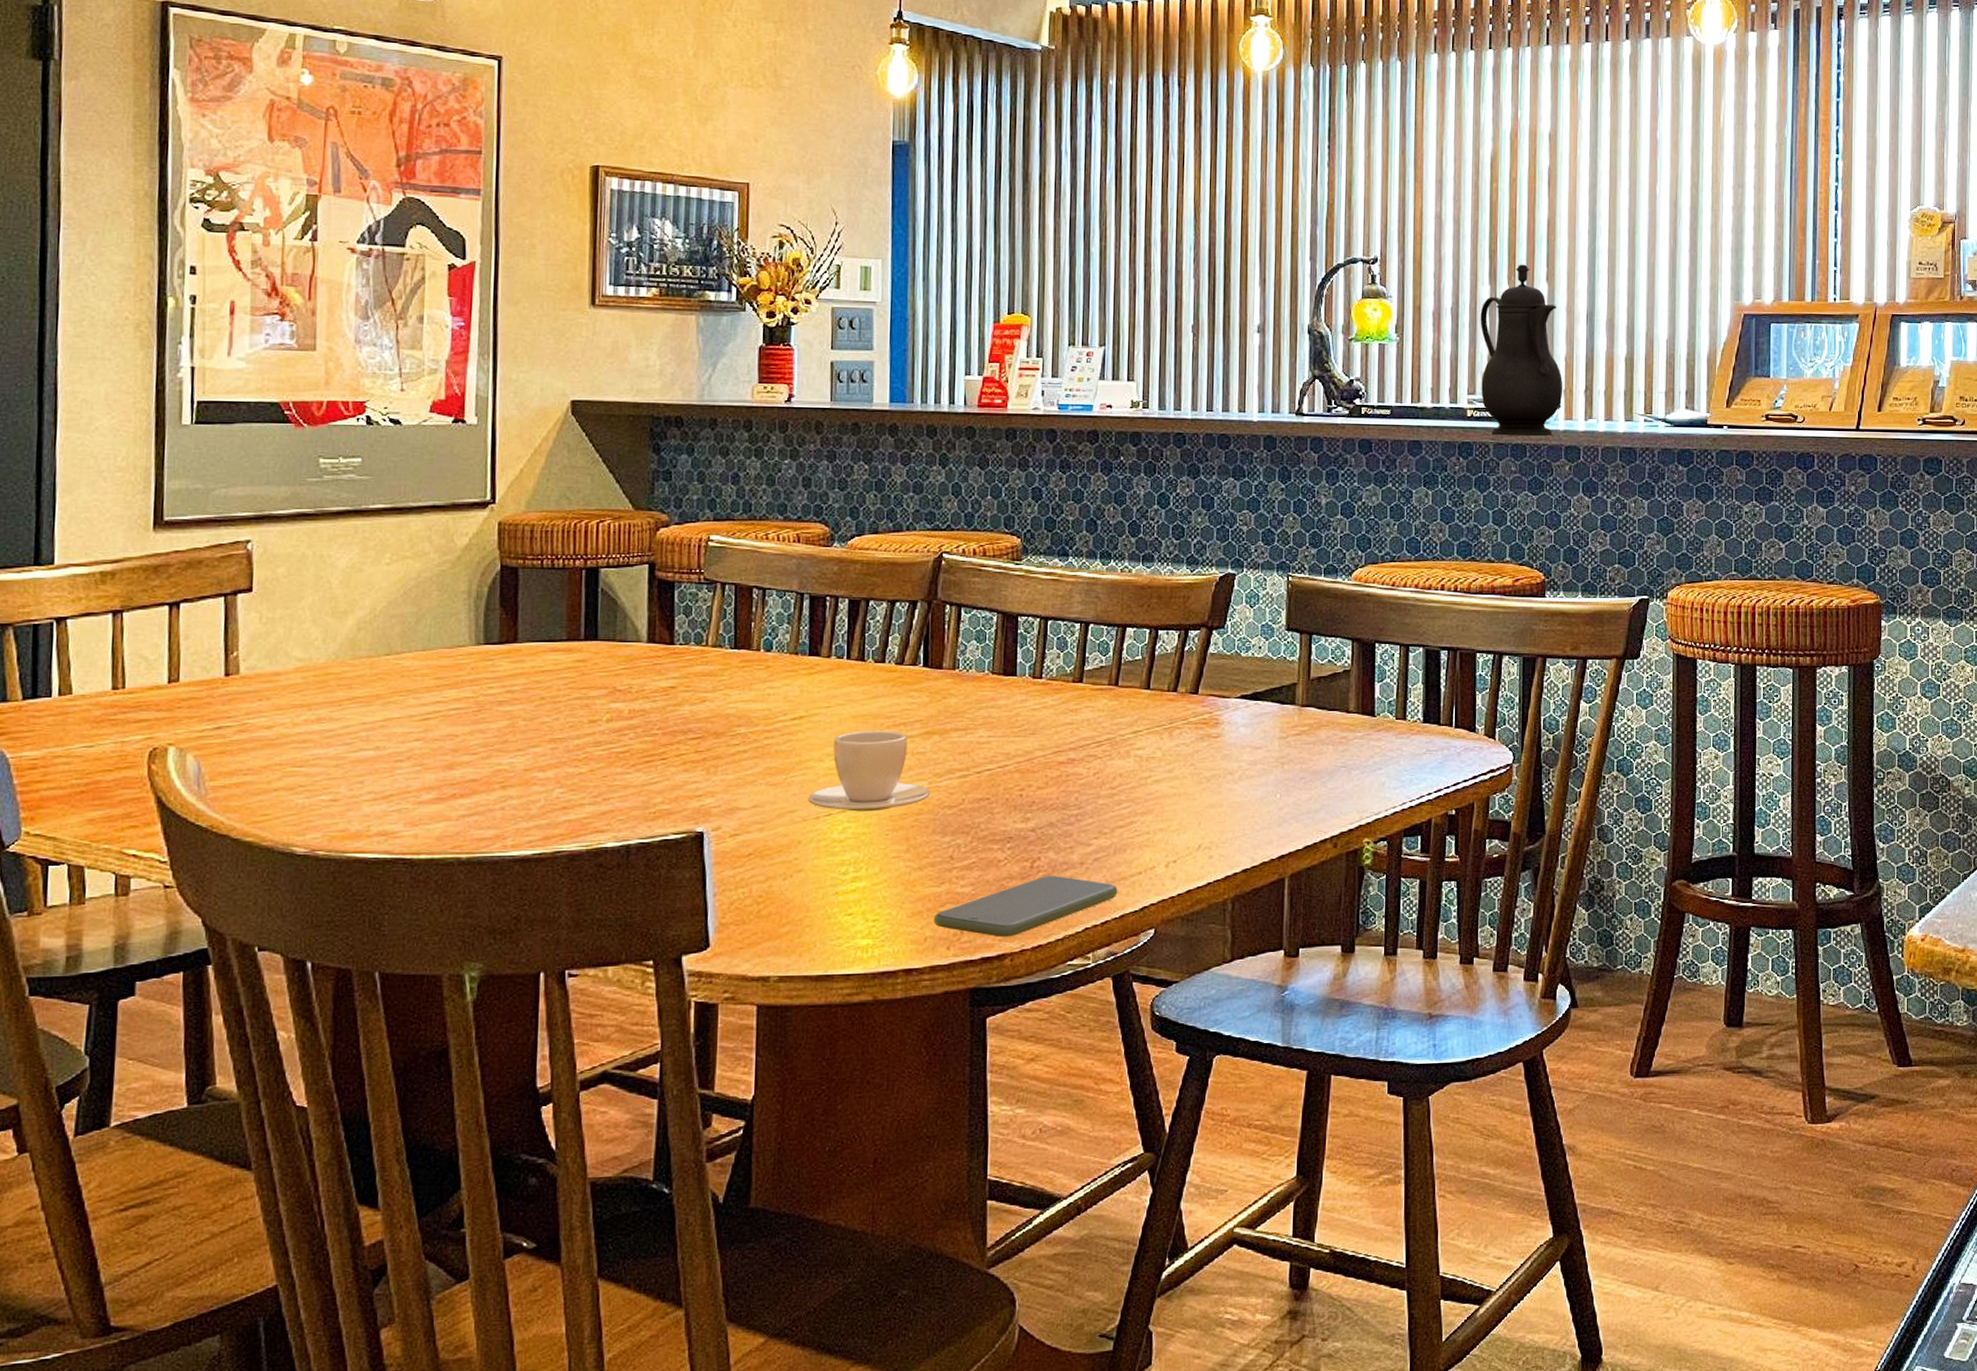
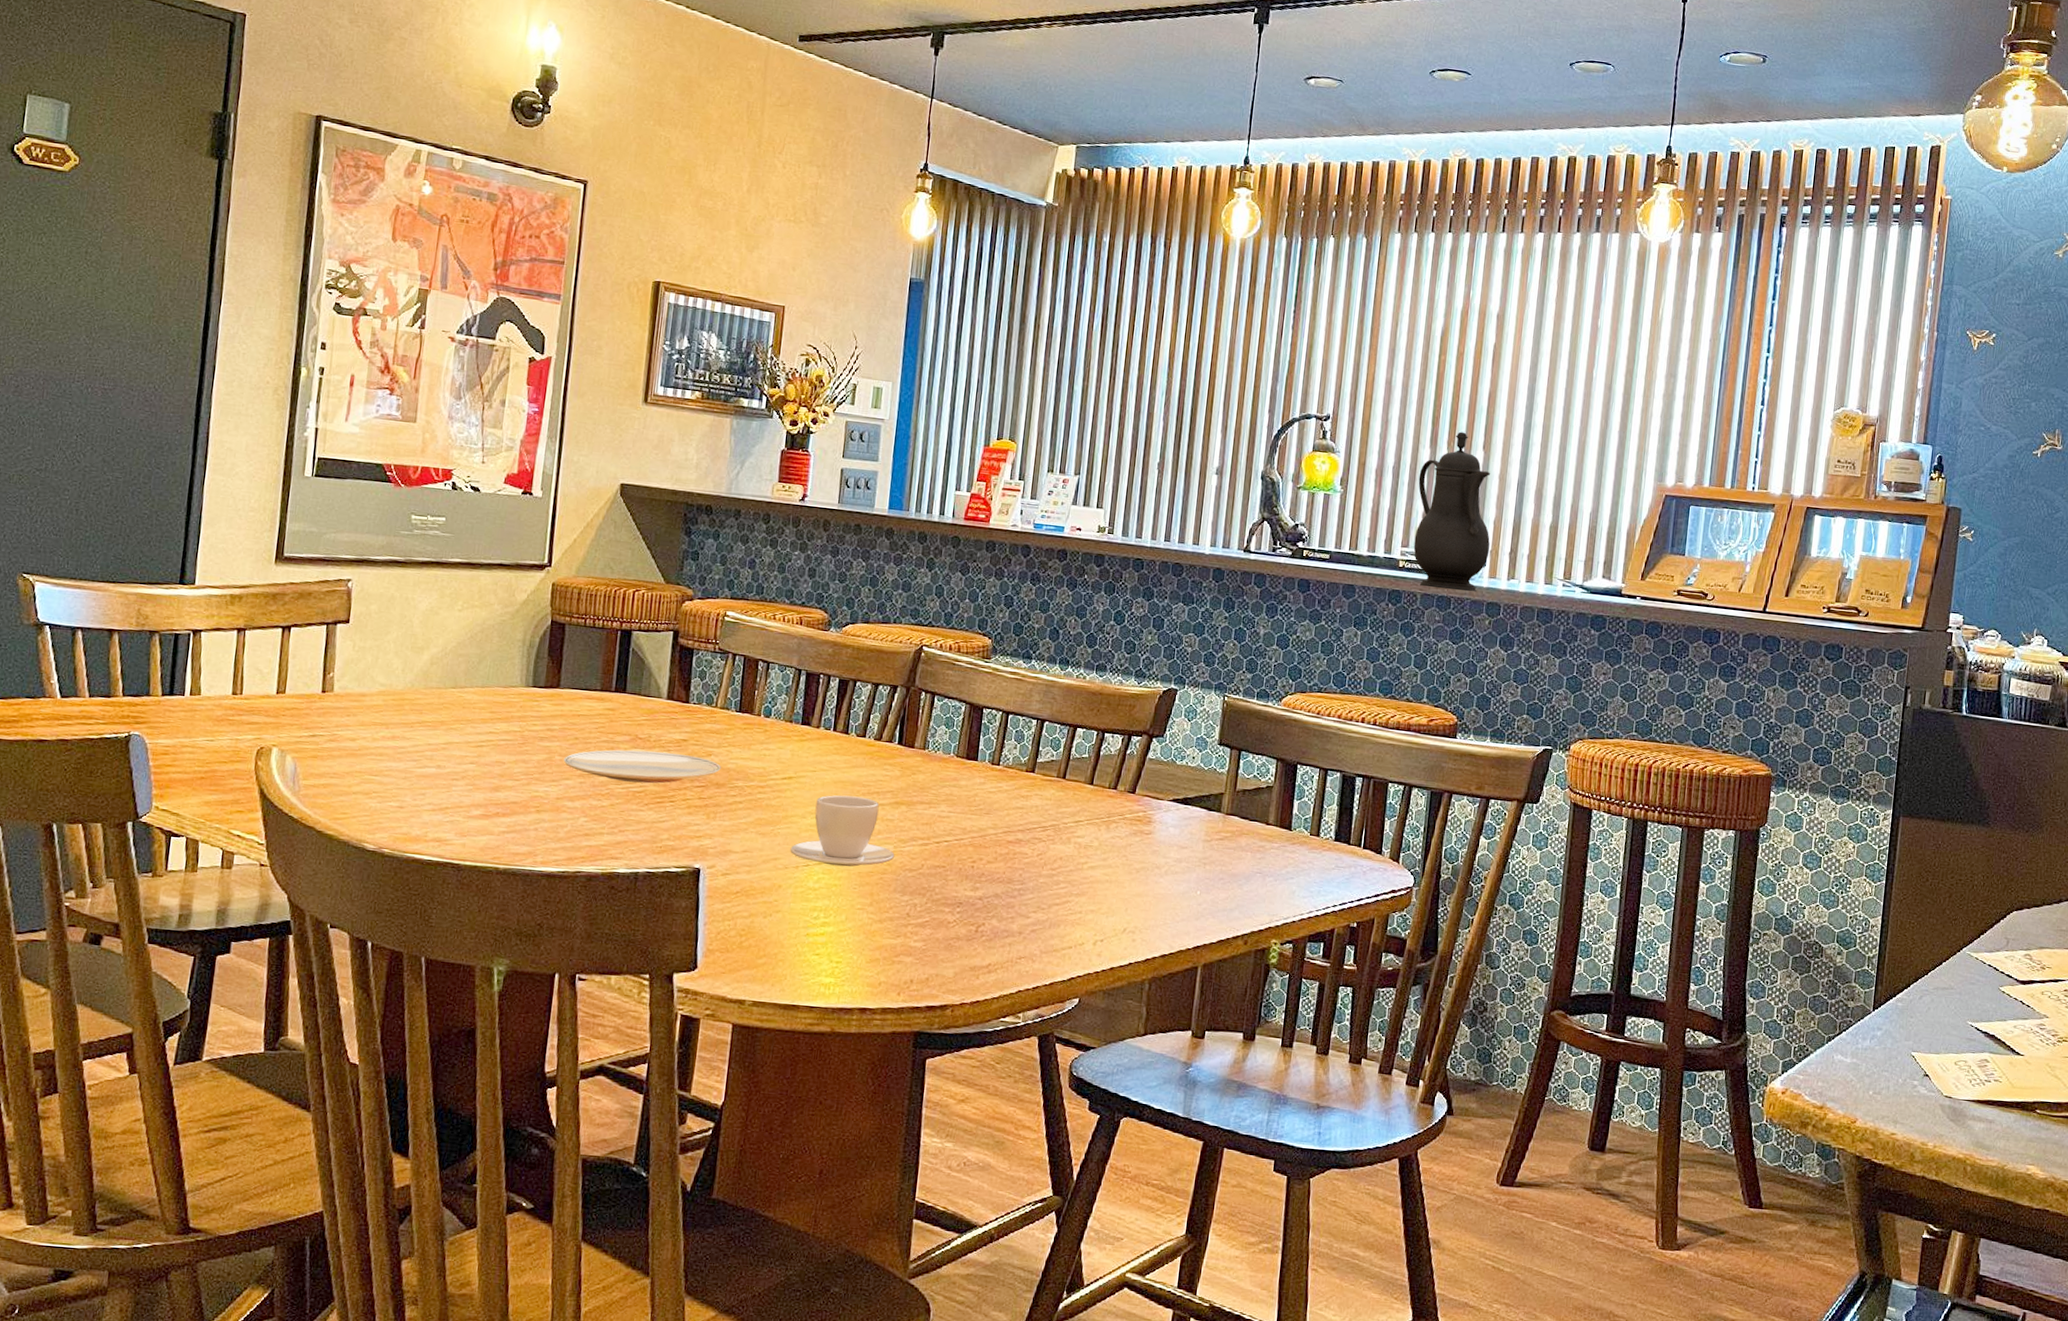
plate: none [529,704,719,742] -> present [563,750,721,784]
smartphone: present [933,876,1118,938] -> none [888,940,1050,991]

